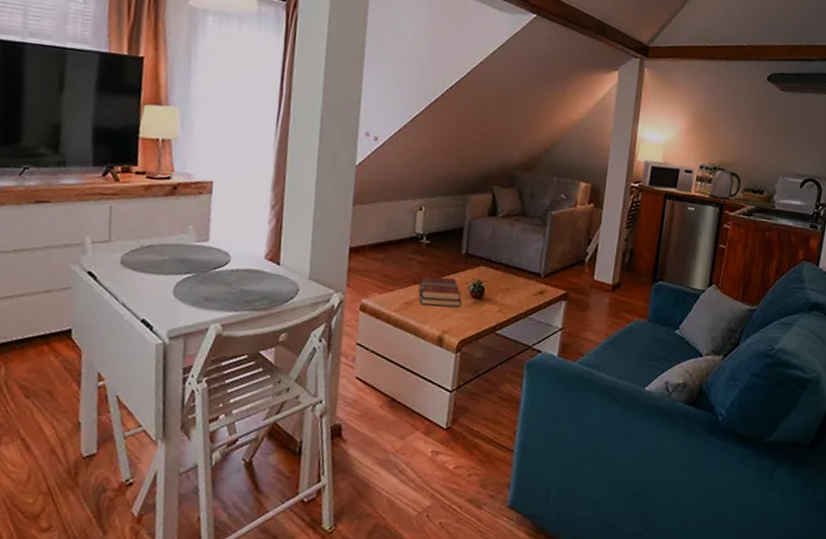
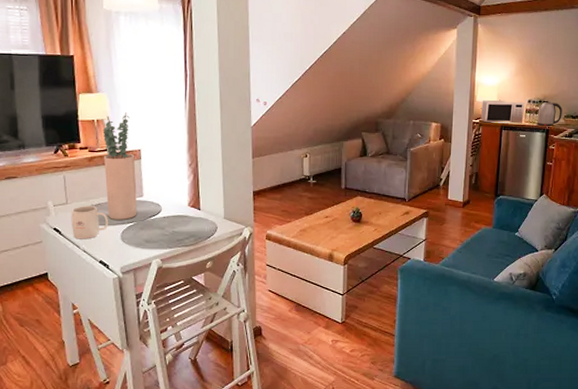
mug: none [111,246,161,290] -> present [71,206,109,239]
vase: none [160,133,205,271] -> present [103,112,138,221]
books: present [418,276,461,307] -> none [310,208,345,231]

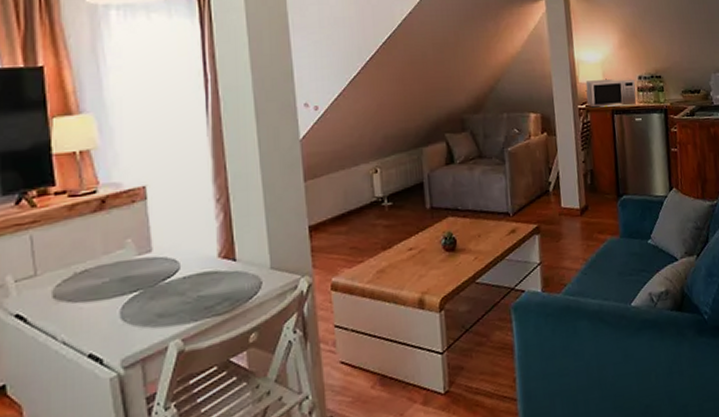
mug: present [71,206,109,239] -> none [42,274,102,327]
vase: present [103,112,138,221] -> none [90,137,144,292]
kettle: present [536,101,563,127] -> none [650,76,680,107]

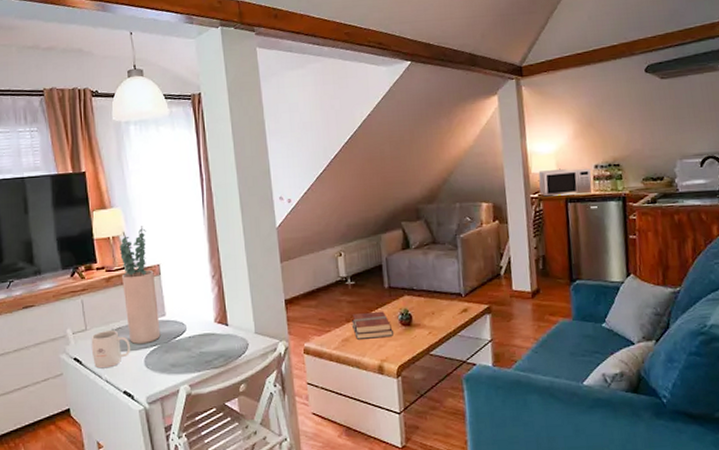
mug: none [42,274,102,327] -> present [91,330,131,369]
vase: none [90,137,144,292] -> present [120,226,161,345]
books: none [389,235,436,270] -> present [352,311,393,339]

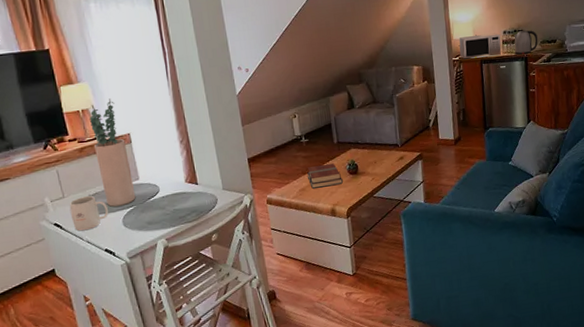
kettle: none [607,164,640,194] -> present [513,30,538,55]

